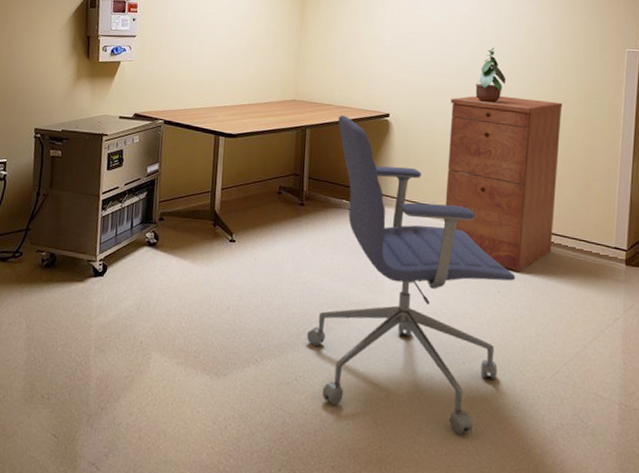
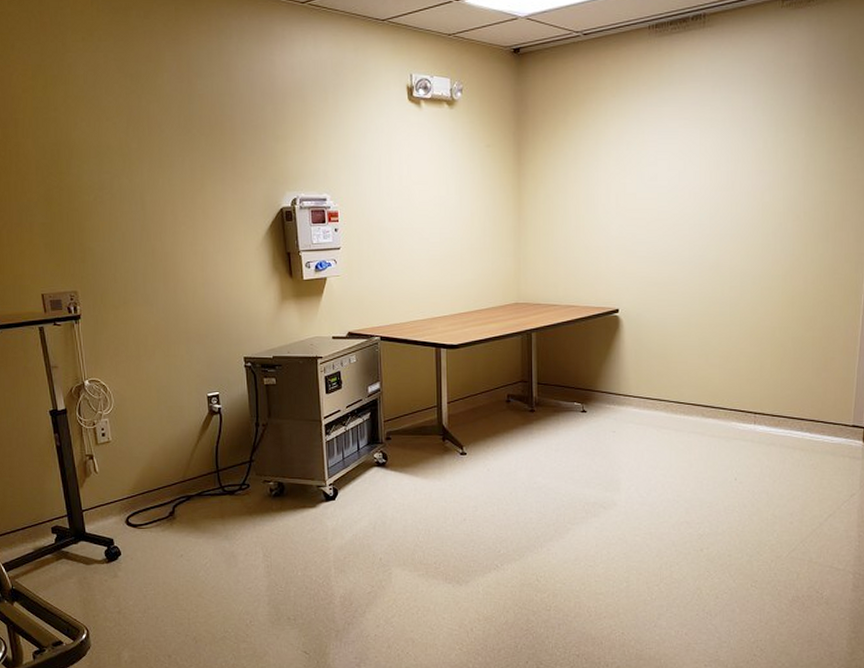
office chair: present [307,115,516,435] -> none [546,315,752,616]
filing cabinet: present [445,95,563,272] -> none [680,279,801,459]
potted plant: present [475,47,506,103] -> none [709,227,742,289]

